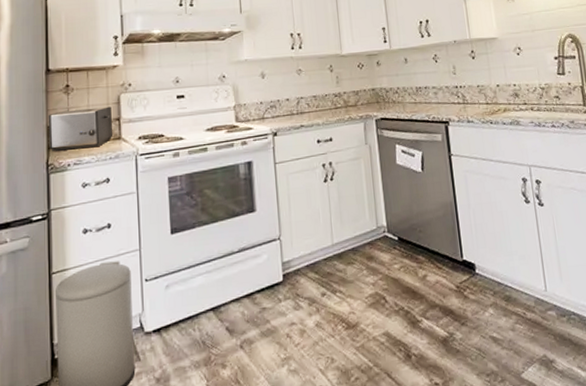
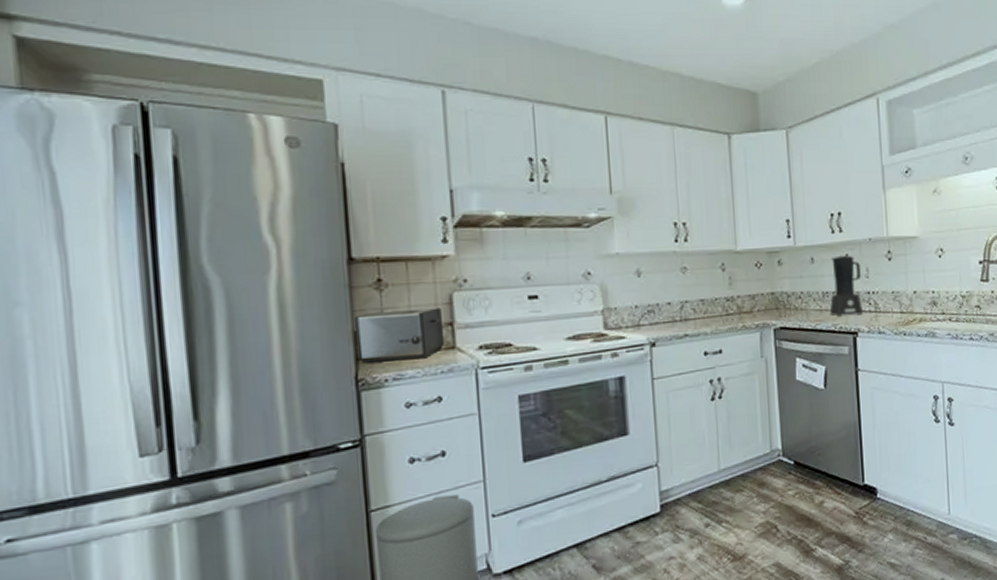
blender: none [422,55,453,108] -> present [829,255,864,317]

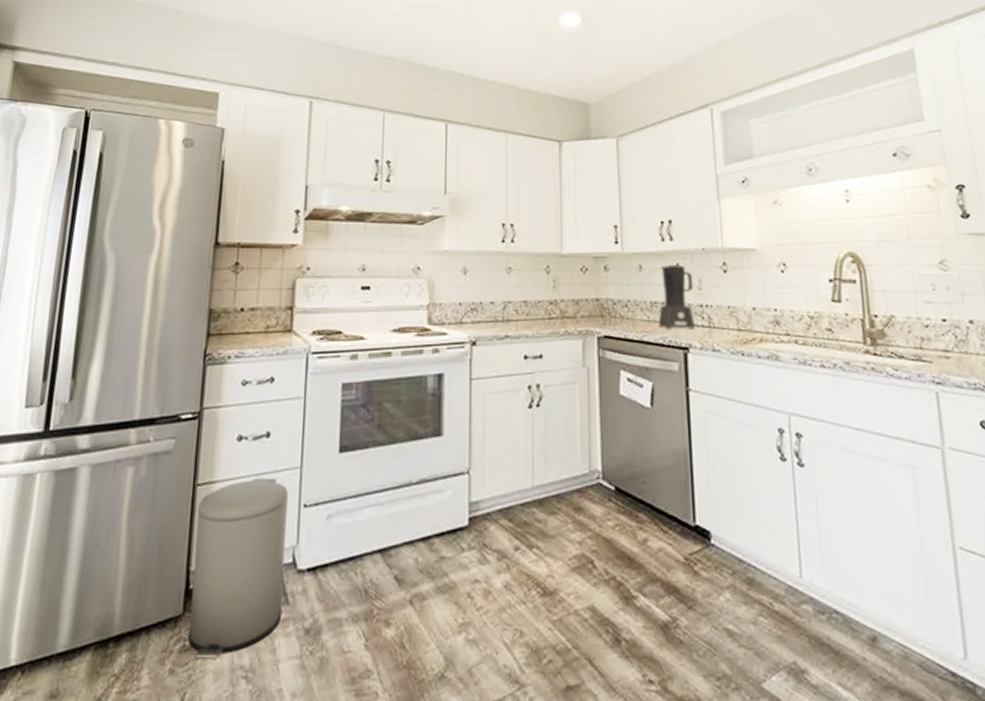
toaster: present [353,307,445,363] -> none [209,292,285,339]

